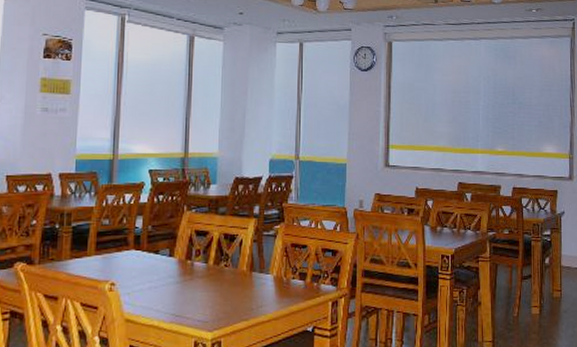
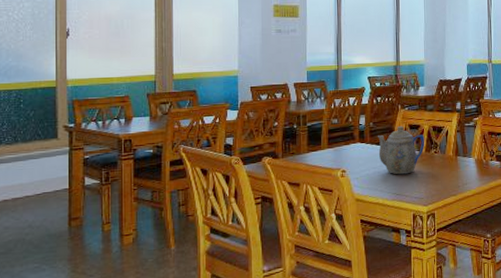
teapot: none [156,231,213,292] -> present [377,125,424,175]

